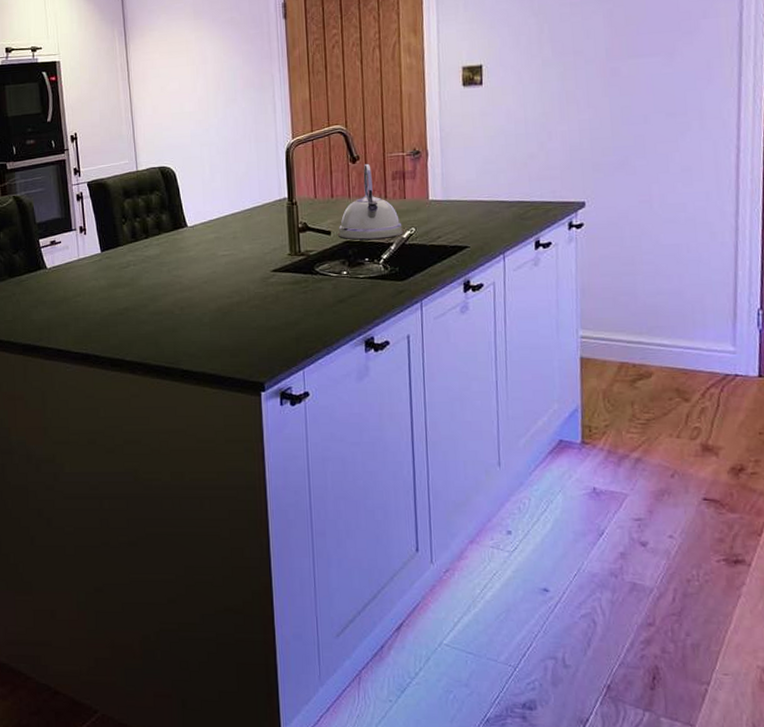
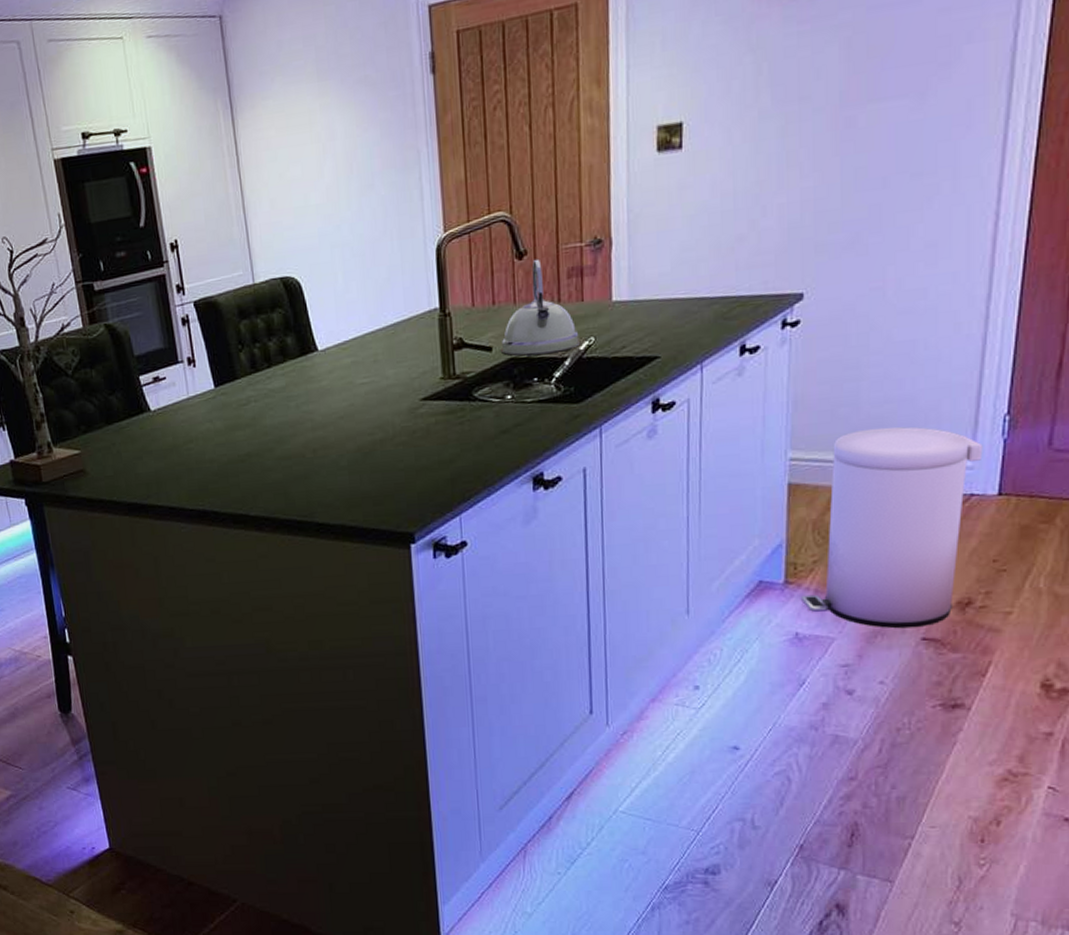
pedal bin: none [595,314,743,489] -> present [800,426,983,628]

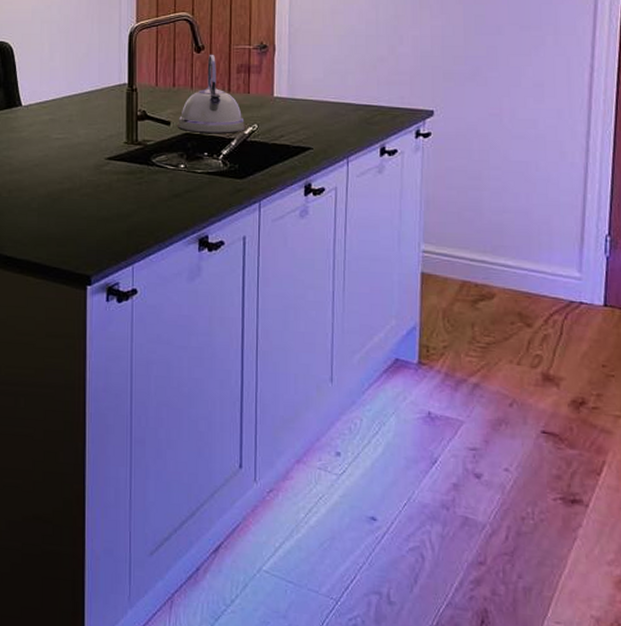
pedal bin: present [800,426,983,628] -> none [432,233,589,420]

